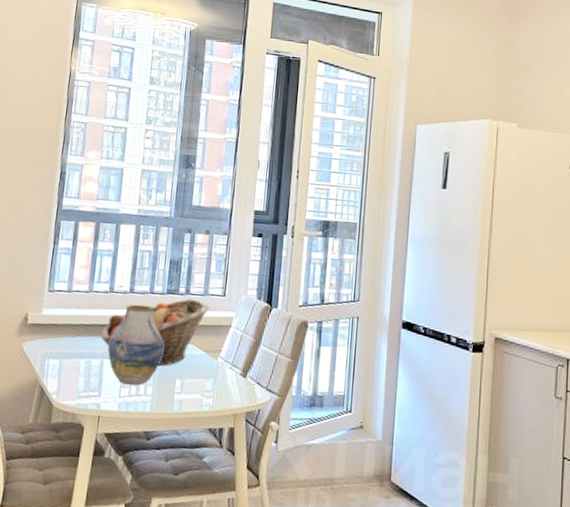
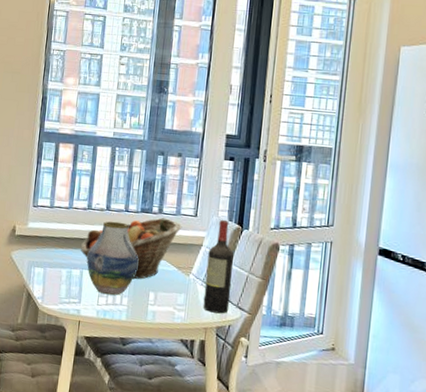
wine bottle: none [232,298,263,398] -> present [203,219,234,314]

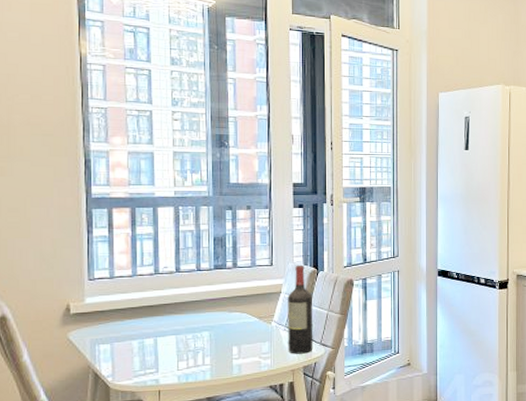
fruit basket: present [81,218,182,280] -> none [152,271,259,337]
vase: present [87,221,138,295] -> none [160,282,216,357]

